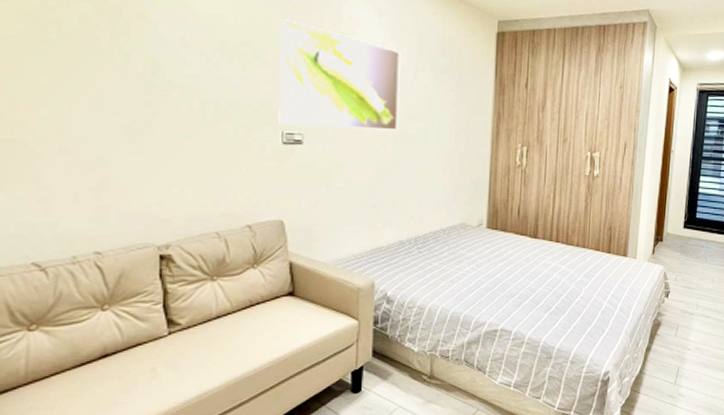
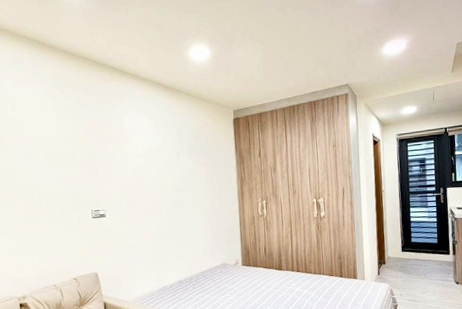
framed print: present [278,18,401,131] -> none [84,132,170,205]

